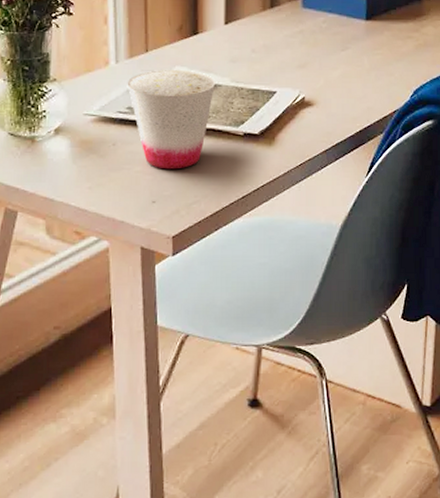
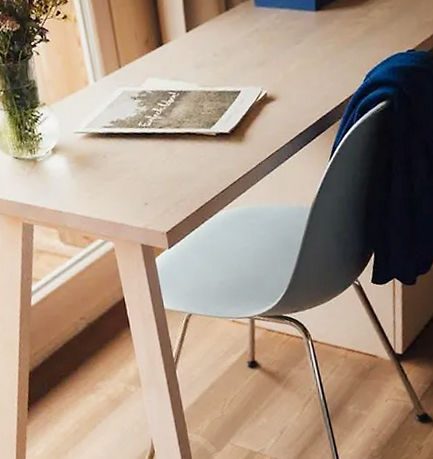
cup: present [127,69,216,170] -> none [107,80,186,174]

